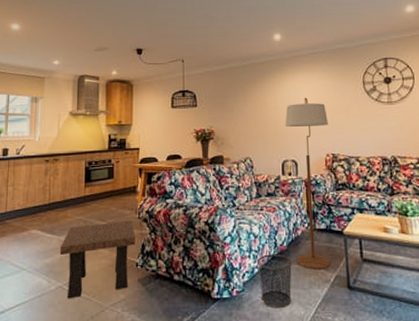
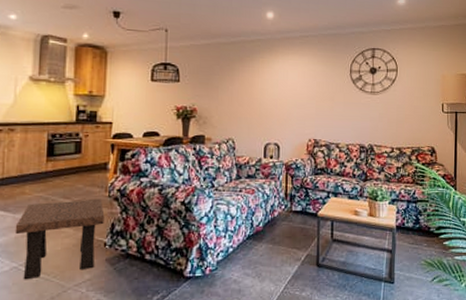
waste bin: present [256,254,293,309] -> none [231,234,267,286]
floor lamp: present [284,97,331,269] -> none [270,81,313,249]

